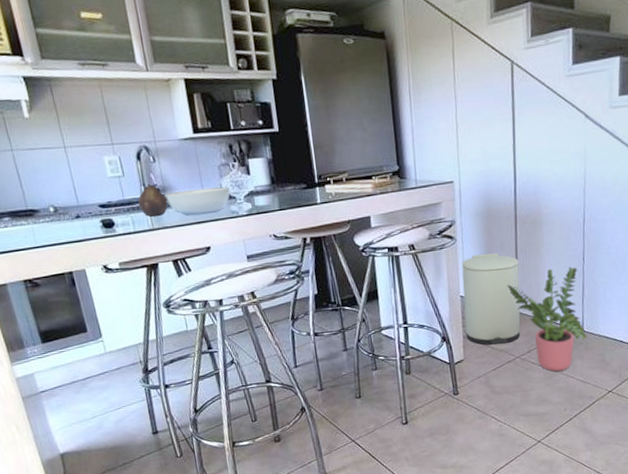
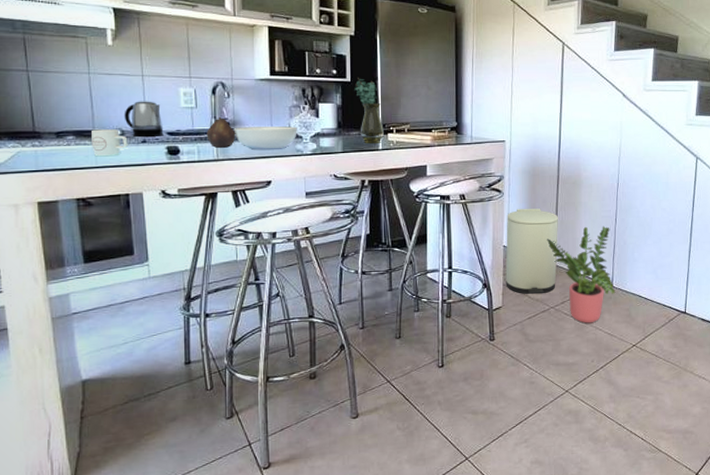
mug: none [25,206,63,237] -> present [92,129,128,157]
kettle: none [53,173,96,212] -> present [124,101,164,137]
vase: none [283,126,321,199] -> present [354,78,384,144]

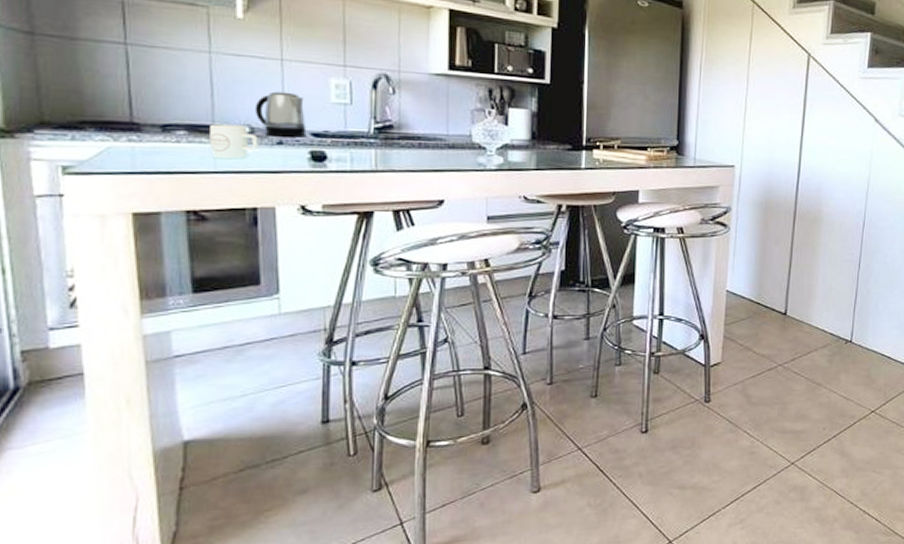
fruit: present [206,116,236,149] -> none [363,117,401,158]
bowl: present [233,126,297,151] -> none [398,131,480,163]
vase: present [354,78,384,144] -> none [554,80,588,162]
pedal bin: present [505,208,559,295] -> none [727,246,794,349]
potted plant: present [546,226,616,324] -> none [777,271,855,385]

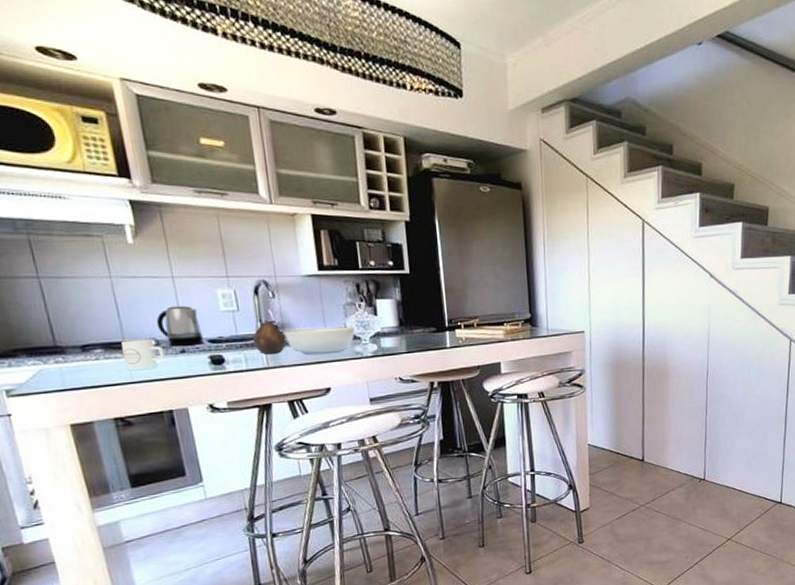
fruit: none [363,117,401,158] -> present [252,319,287,356]
bowl: none [398,131,480,163] -> present [282,326,355,356]

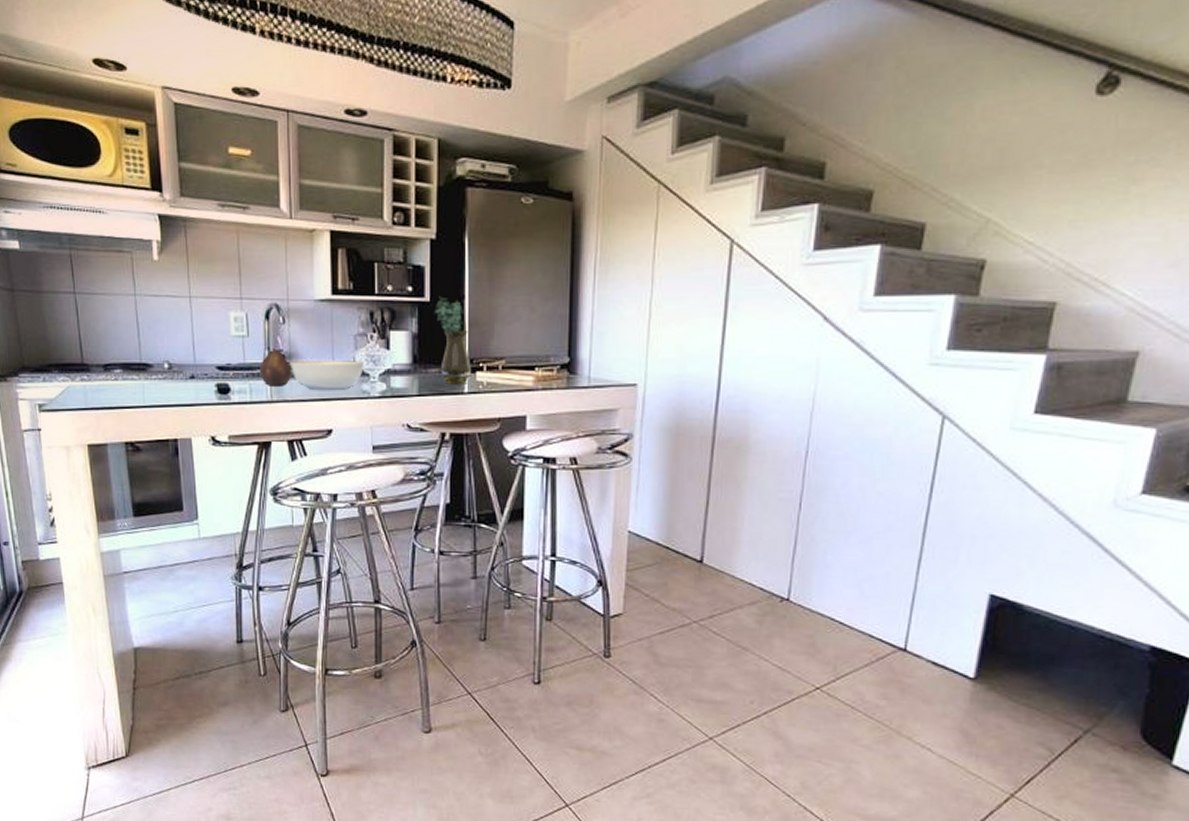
mug: present [121,339,165,371] -> none [139,362,176,394]
kettle: present [156,305,204,346] -> none [171,328,213,371]
vase: none [414,269,451,343] -> present [434,296,471,386]

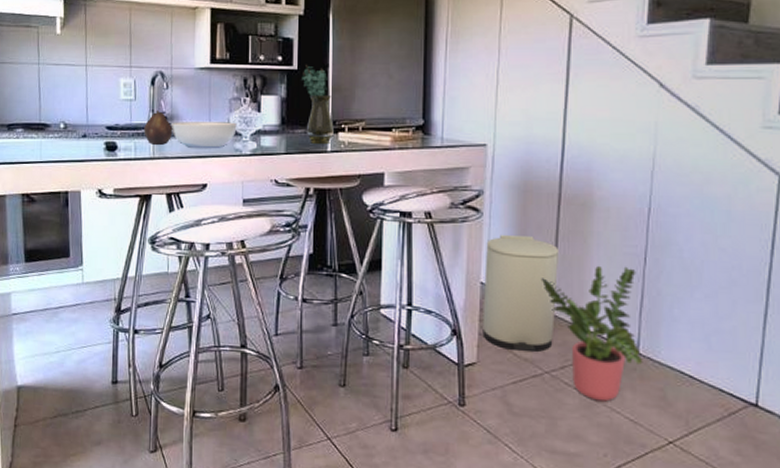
pedal bin: none [629,480,712,602] -> present [482,234,560,353]
potted plant: none [691,511,794,650] -> present [541,265,643,402]

